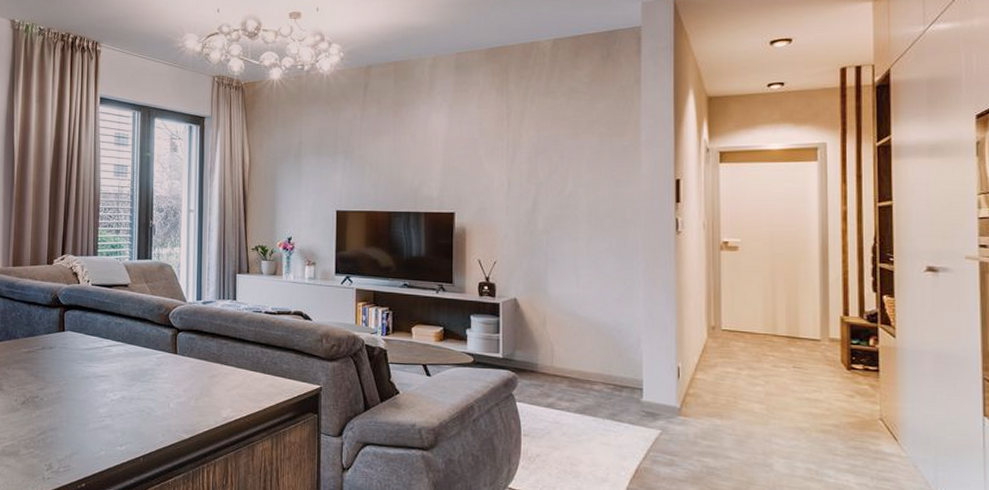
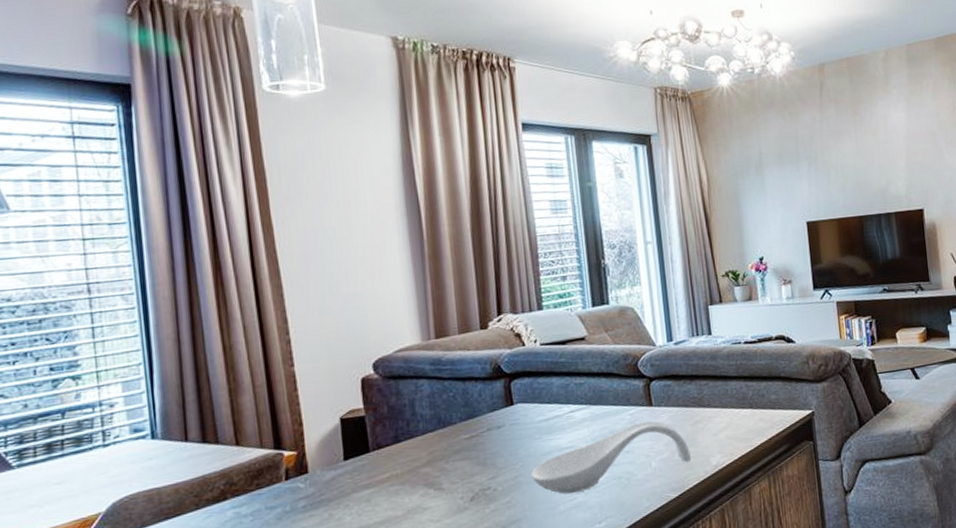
spoon rest: none [71,366,205,416] -> present [531,420,691,494]

